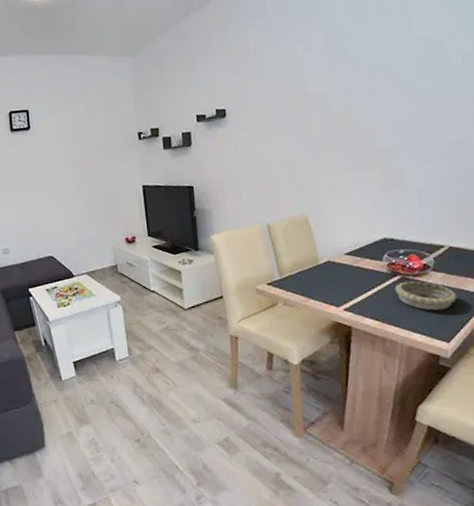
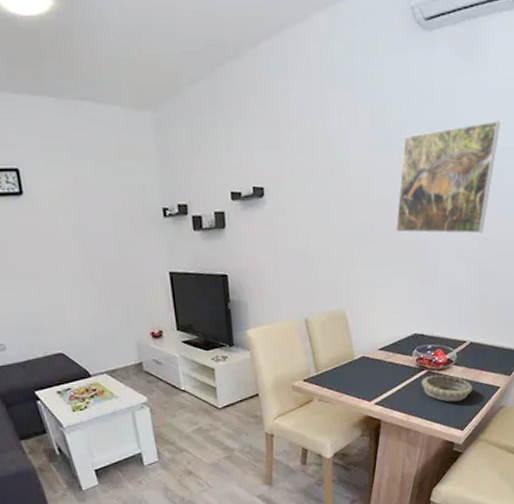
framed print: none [355,29,463,141] -> present [395,121,501,234]

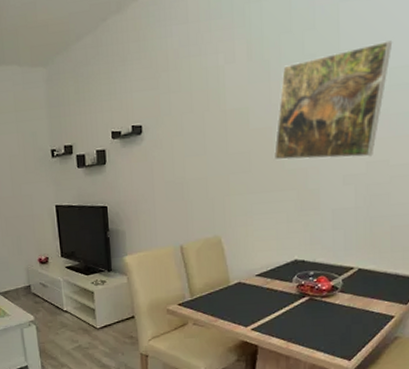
decorative bowl: present [421,374,473,402] -> none [302,302,362,331]

